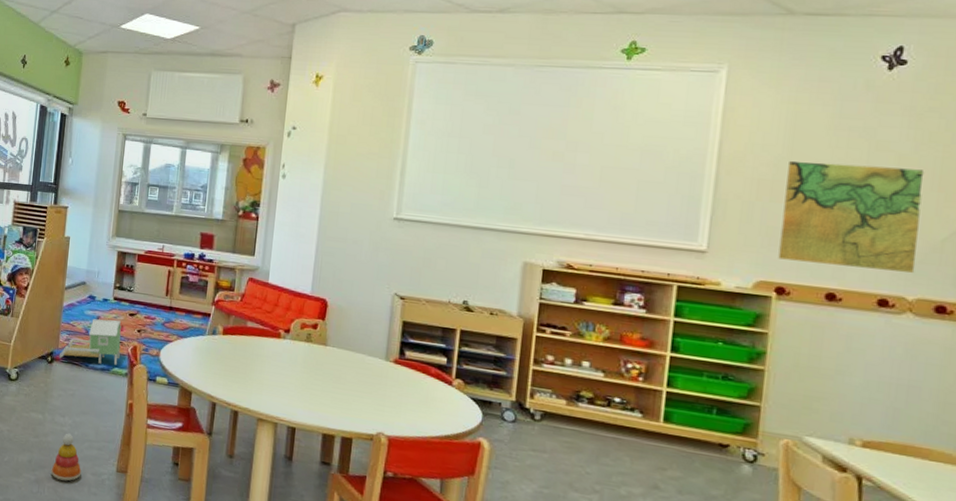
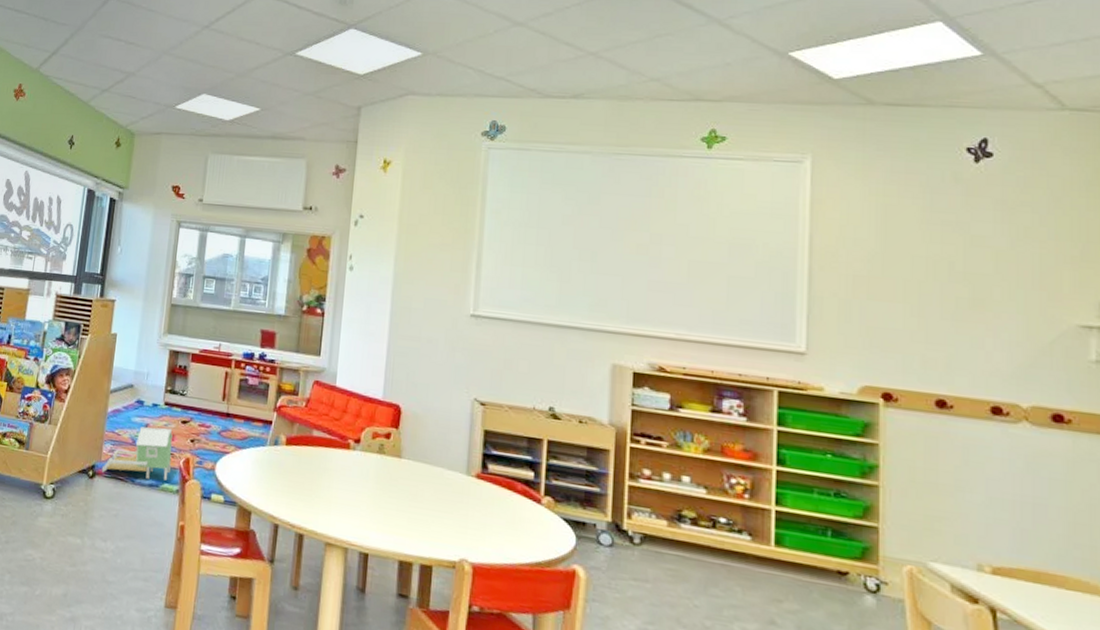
stacking toy: present [51,433,82,481] -> none [89,561,125,619]
map: present [778,160,925,273] -> none [882,255,1026,378]

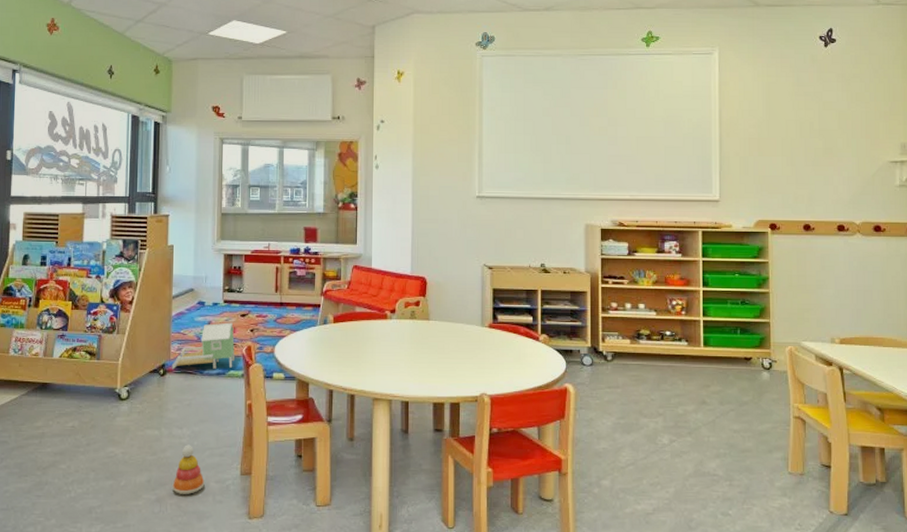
stacking toy: none [89,561,125,619] -> present [172,445,205,494]

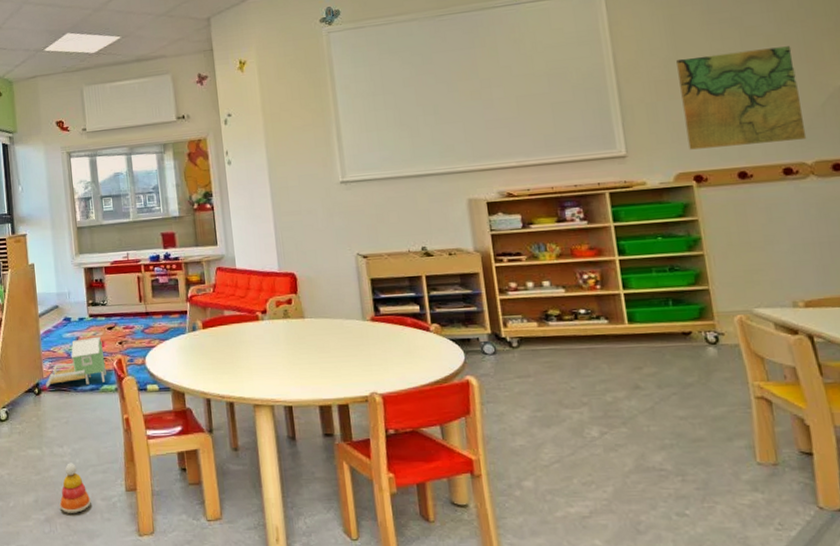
map: none [768,121,858,202] -> present [676,46,807,150]

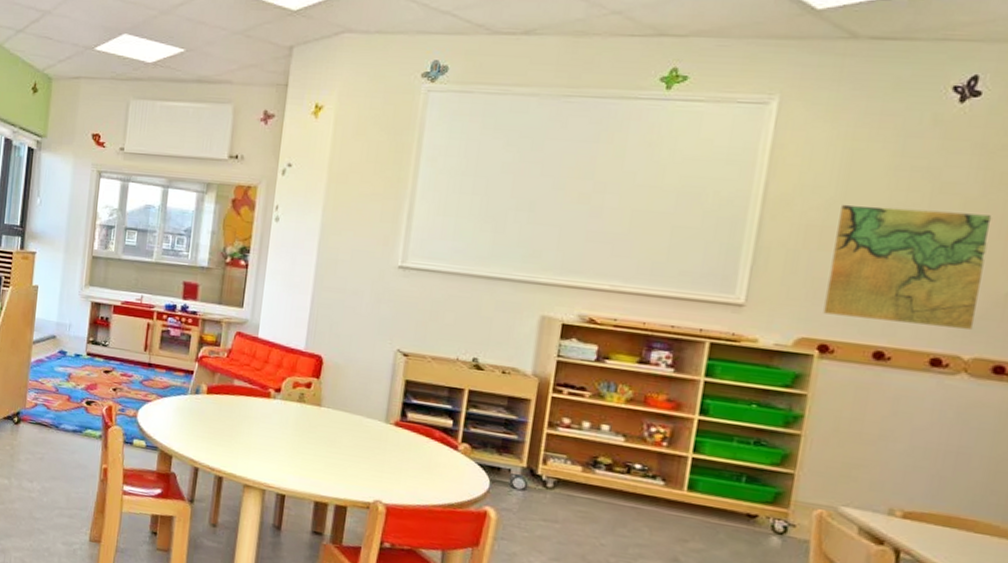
toy house: present [45,336,106,388] -> none [26,376,95,427]
stacking toy: present [59,463,91,513] -> none [18,499,52,551]

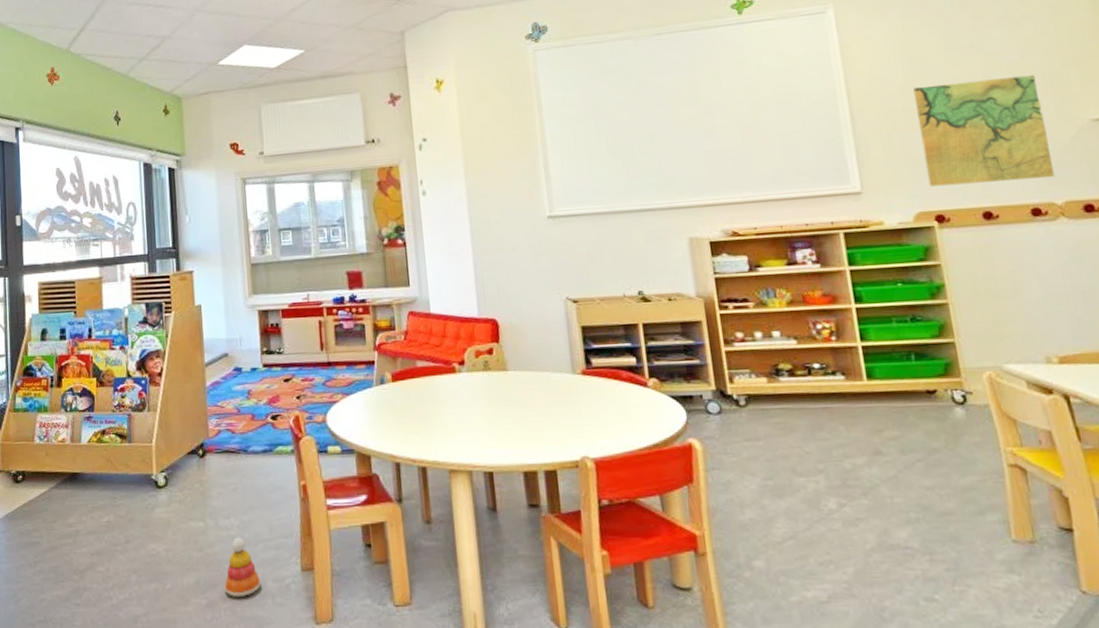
stacking toy: none [18,499,52,551] -> present [224,537,261,597]

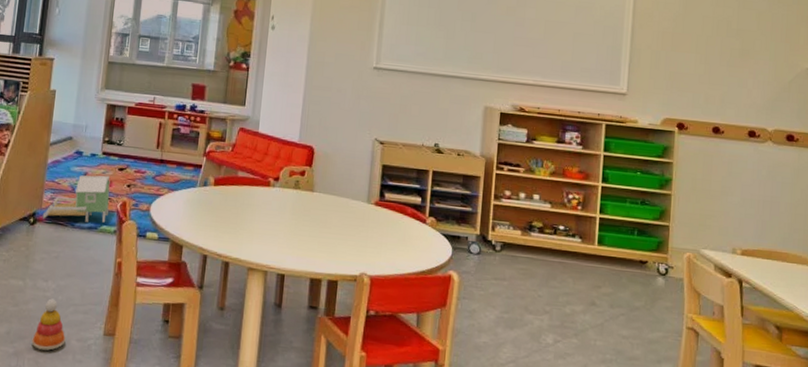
toy house: none [211,389,281,449] -> present [42,175,110,223]
map: present [913,75,1056,187] -> none [679,16,776,108]

